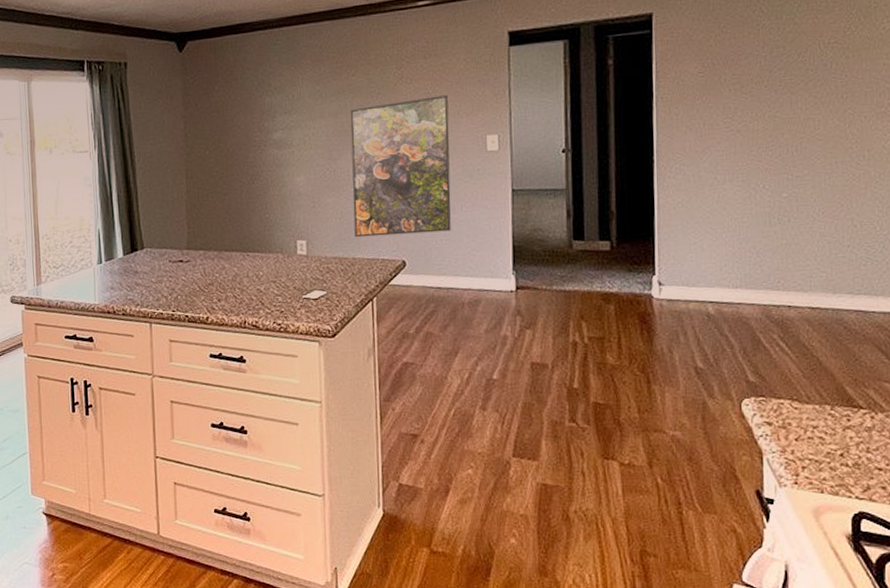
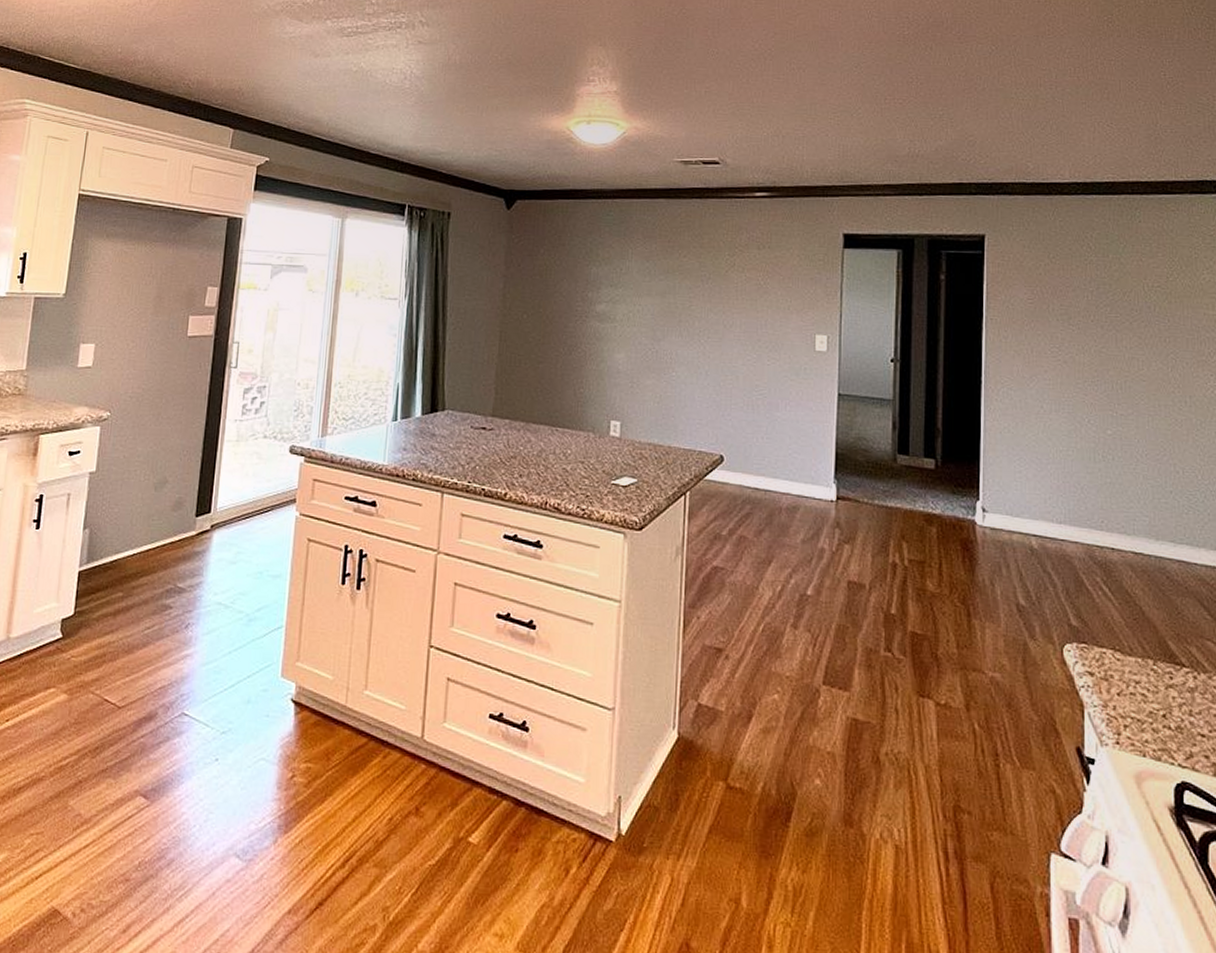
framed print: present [350,95,451,238] -> none [672,288,779,430]

